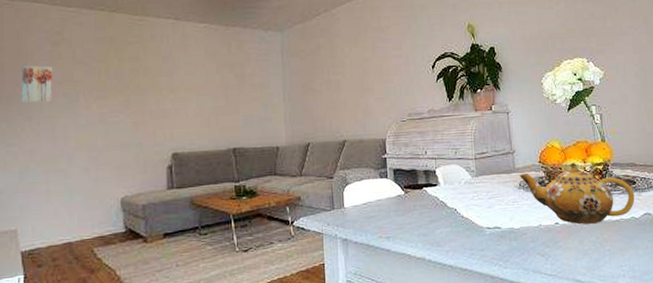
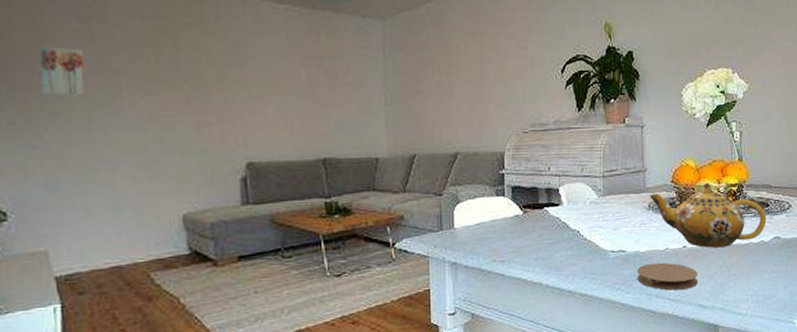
coaster: none [513,238,573,266] -> present [637,262,698,291]

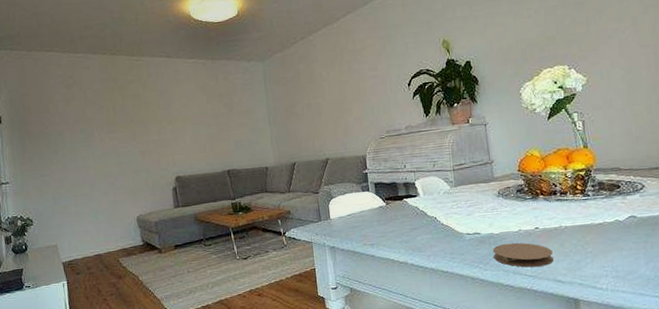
wall art: present [39,47,86,96] -> none [44,106,72,139]
teapot: present [650,182,767,248] -> none [499,169,619,229]

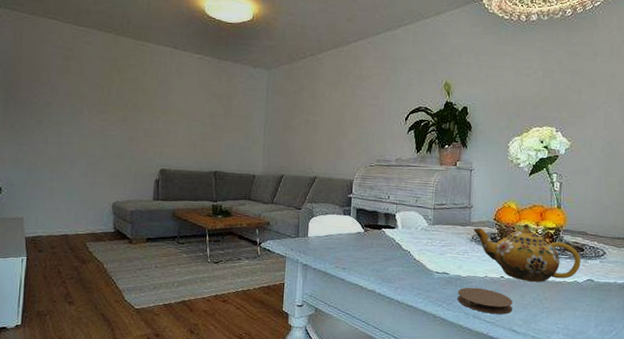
teapot: none [499,169,619,229] -> present [474,223,581,282]

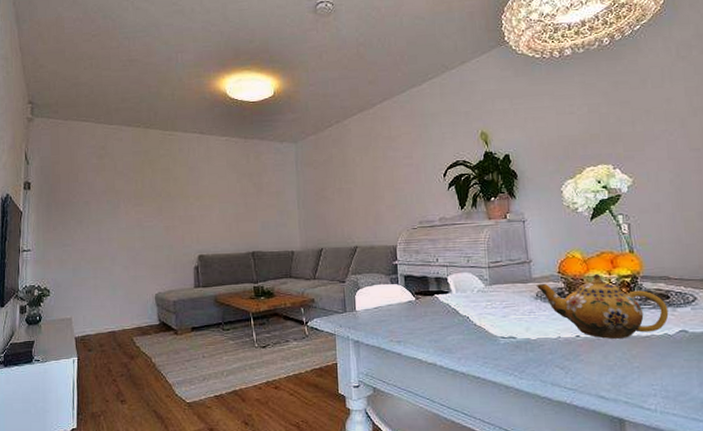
coaster: present [457,287,513,314] -> none [530,350,596,379]

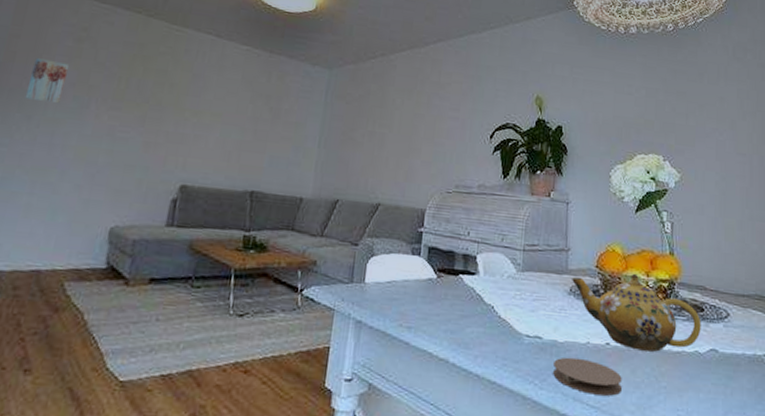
wall art: none [73,176,99,209] -> present [24,58,70,104]
coaster: none [530,350,596,379] -> present [553,357,622,396]

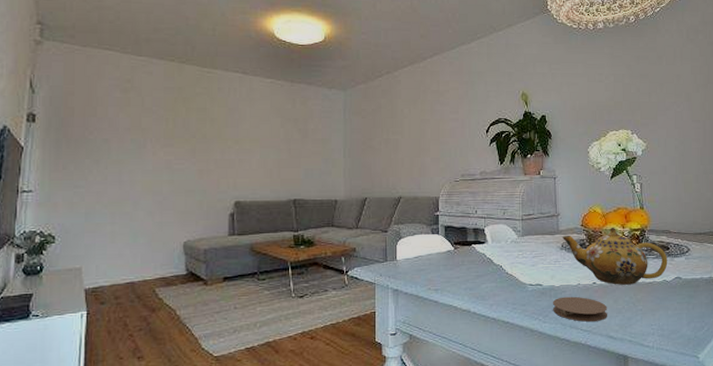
wall art: present [24,58,70,104] -> none [90,111,122,147]

